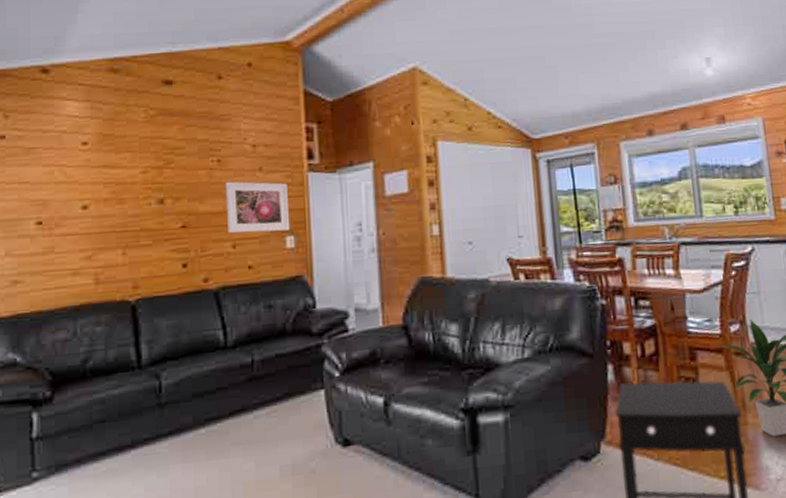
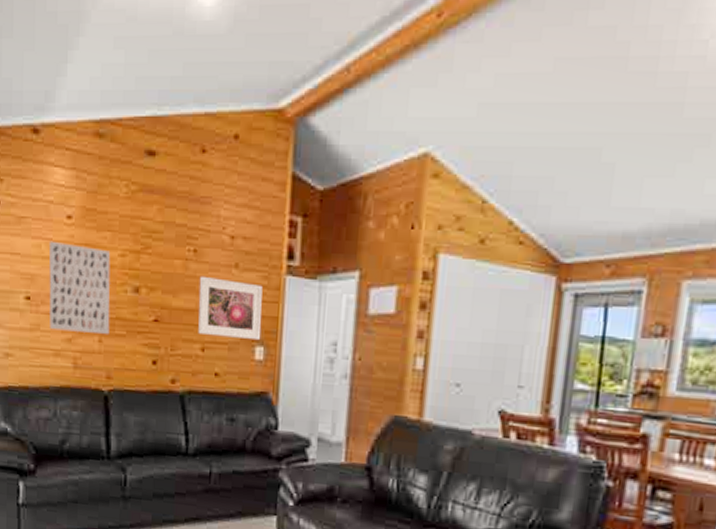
wall art: none [62,166,134,251] -> present [48,240,111,335]

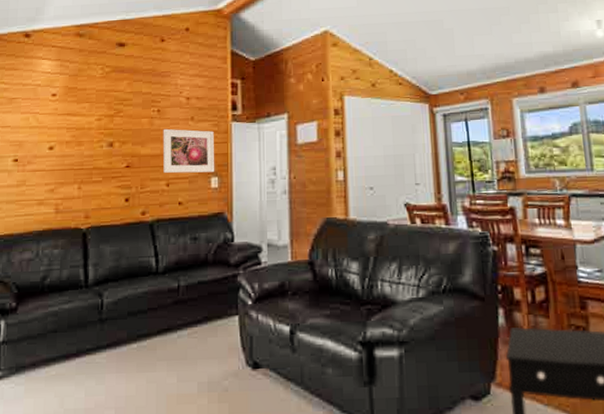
wall art: present [48,240,111,335] -> none [34,114,89,184]

